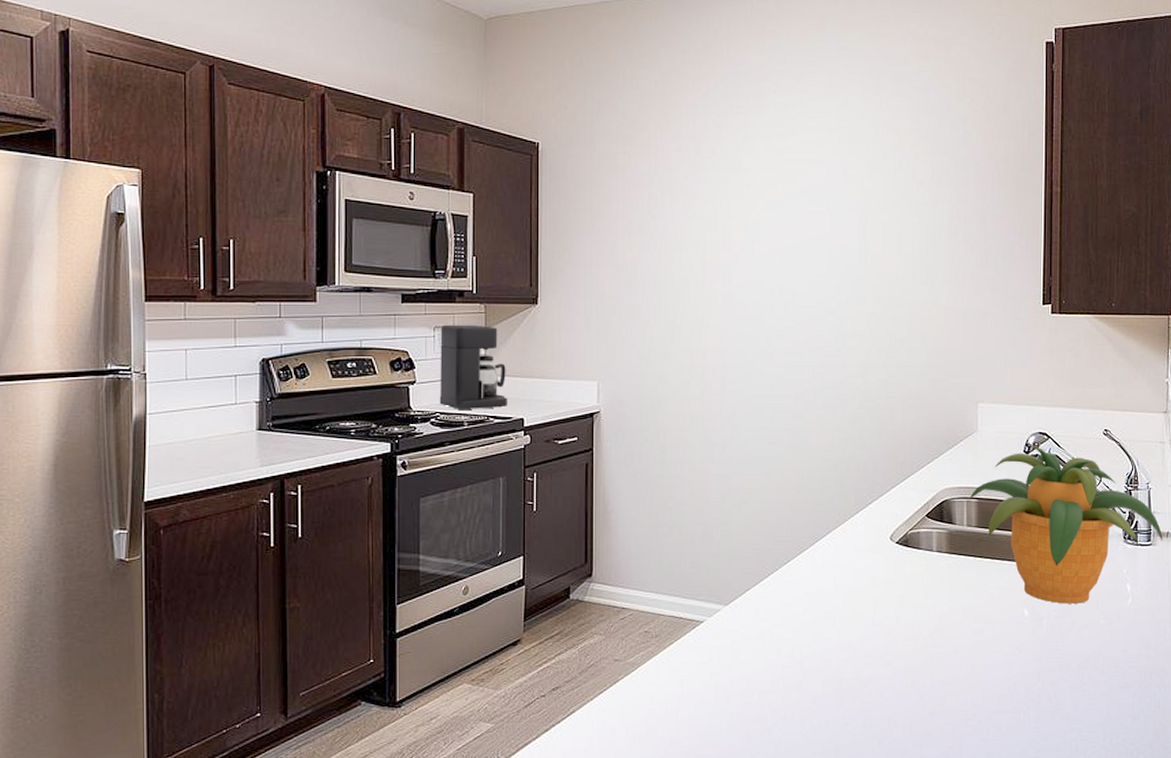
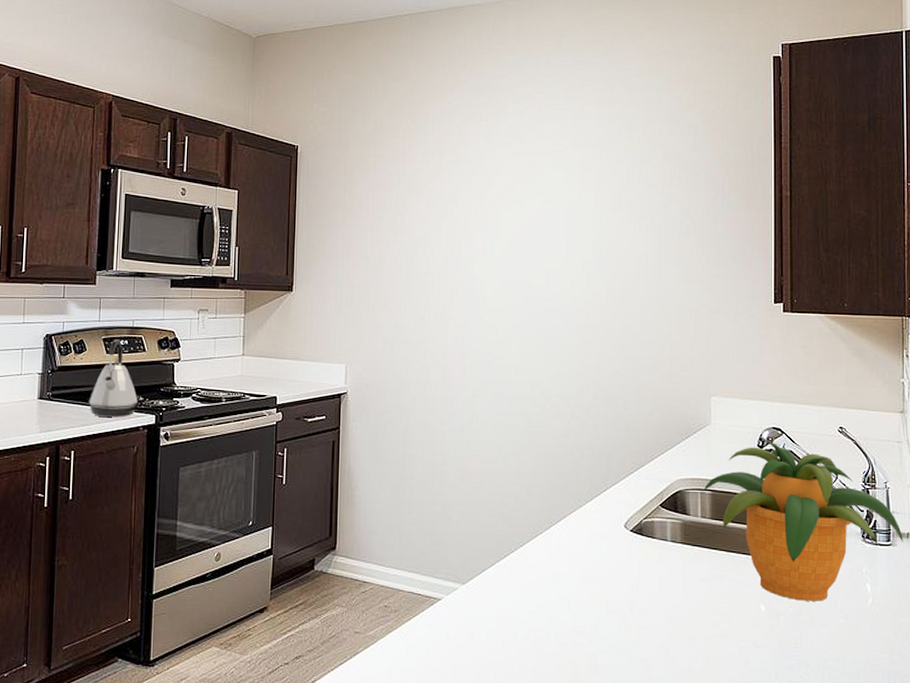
kettle: none [314,362,370,448] -> present [88,339,138,418]
coffee maker: present [439,324,507,411] -> none [200,308,262,387]

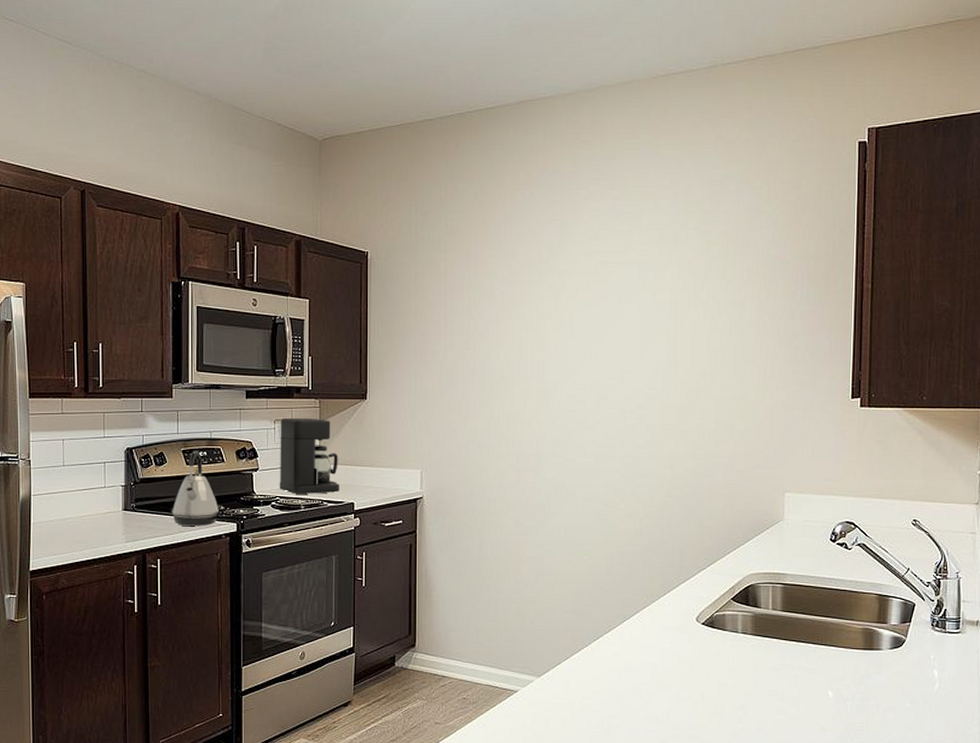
coffee maker: none [200,308,262,387] -> present [279,417,339,495]
potted plant: present [703,440,903,601] -> none [774,534,973,687]

